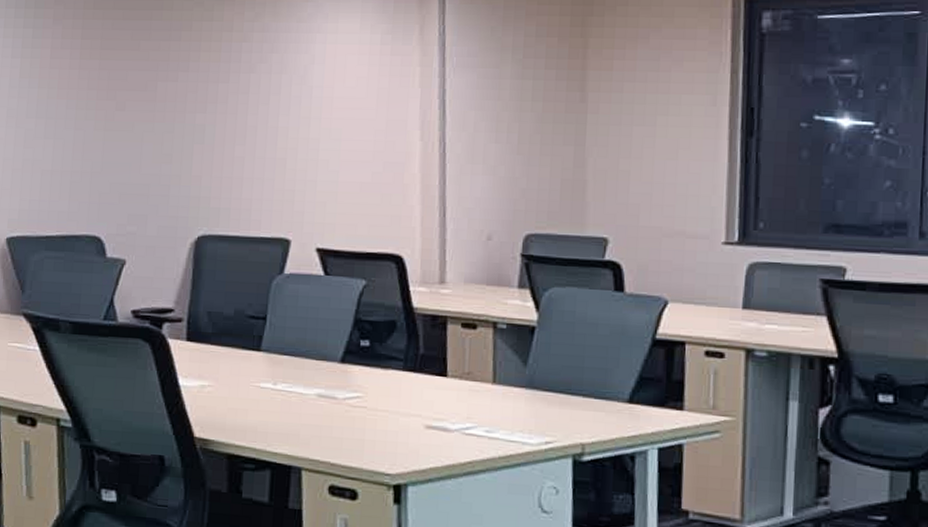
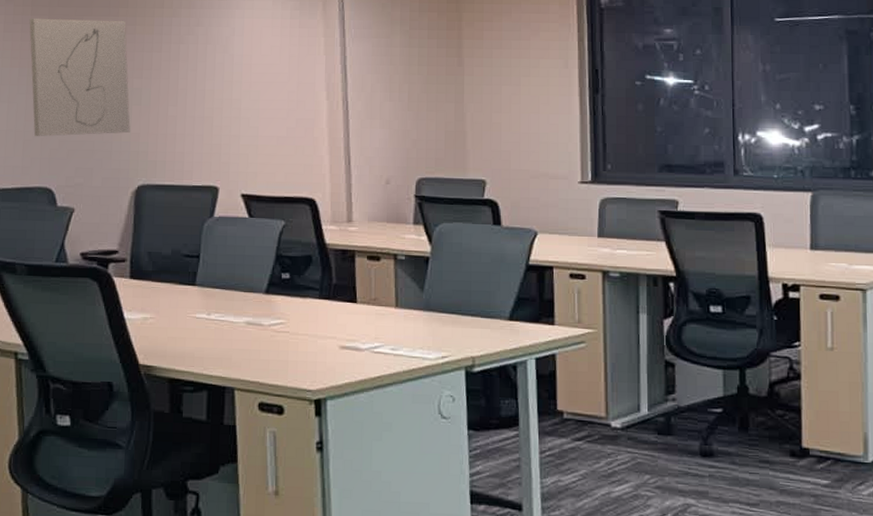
wall art: none [79,43,191,179] -> present [29,19,130,137]

